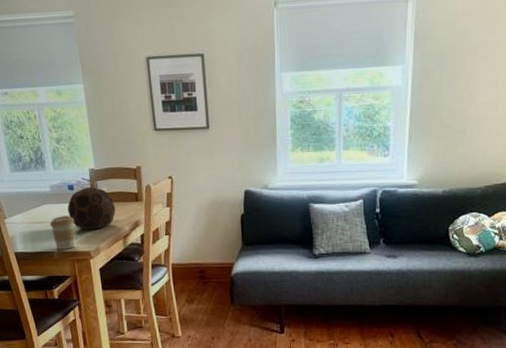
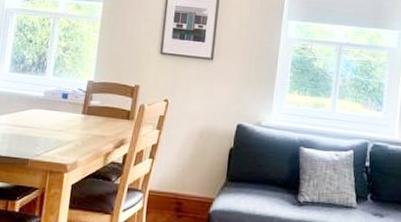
coffee cup: present [49,215,75,250] -> none [32,123,59,159]
soccer ball: present [67,187,116,230] -> none [55,98,105,142]

